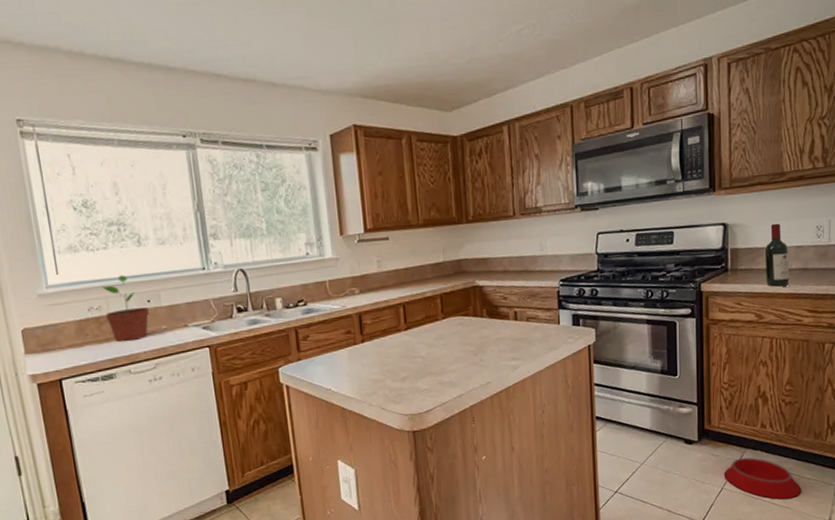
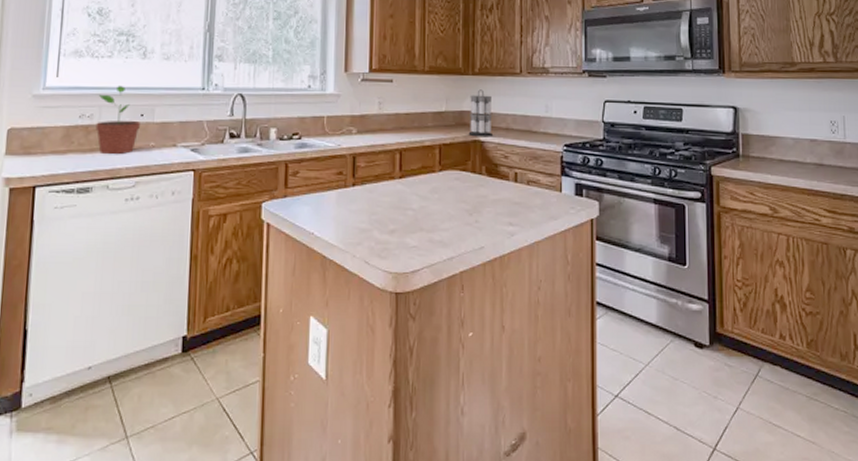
spice rack: none [466,236,491,283] -> present [468,89,493,137]
pet bowl: present [724,457,802,500] -> none [739,372,829,432]
wine bottle: present [764,223,789,288] -> none [777,113,804,181]

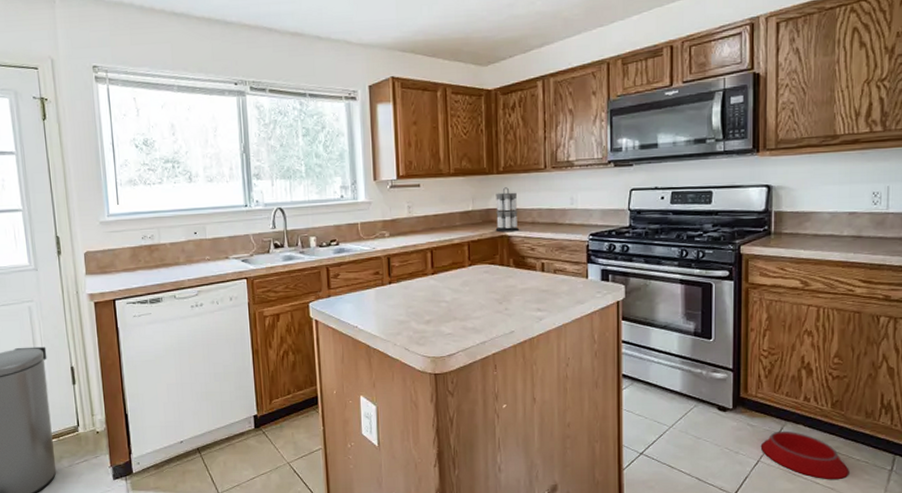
potted plant: present [95,86,140,155] -> none [156,208,195,270]
pet bowl: none [739,372,829,432] -> present [760,430,849,480]

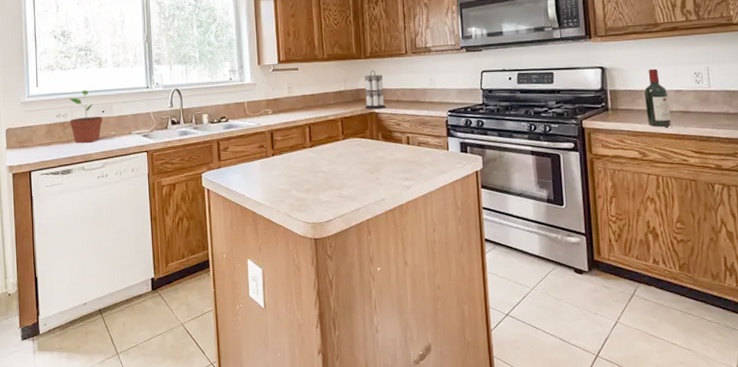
potted plant: none [156,208,195,270] -> present [69,90,103,144]
pet bowl: present [760,430,849,480] -> none [617,292,703,341]
wine bottle: none [812,187,840,255] -> present [643,68,671,128]

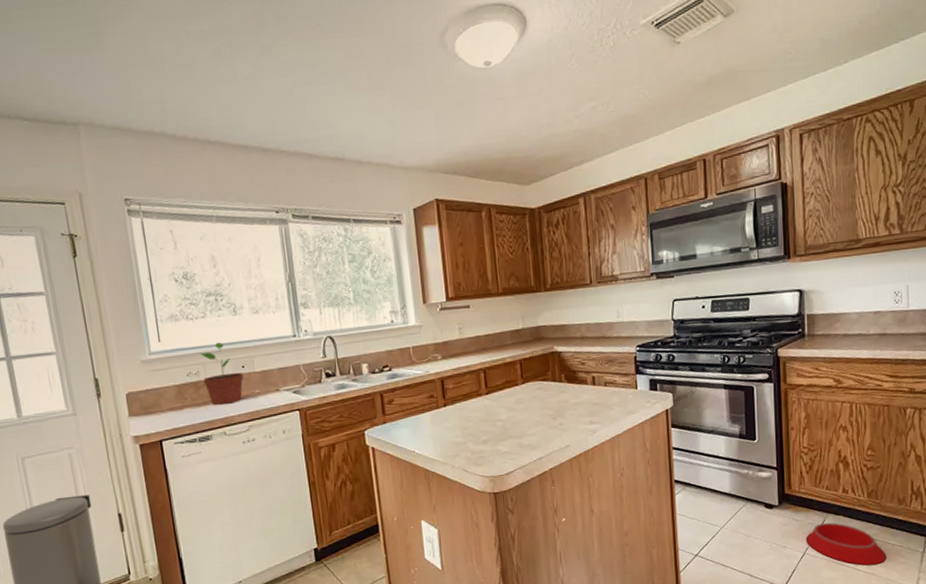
spice rack: present [364,70,385,110] -> none [544,304,569,349]
pet bowl: none [617,292,703,341] -> present [805,522,887,566]
wine bottle: present [643,68,671,128] -> none [841,289,867,353]

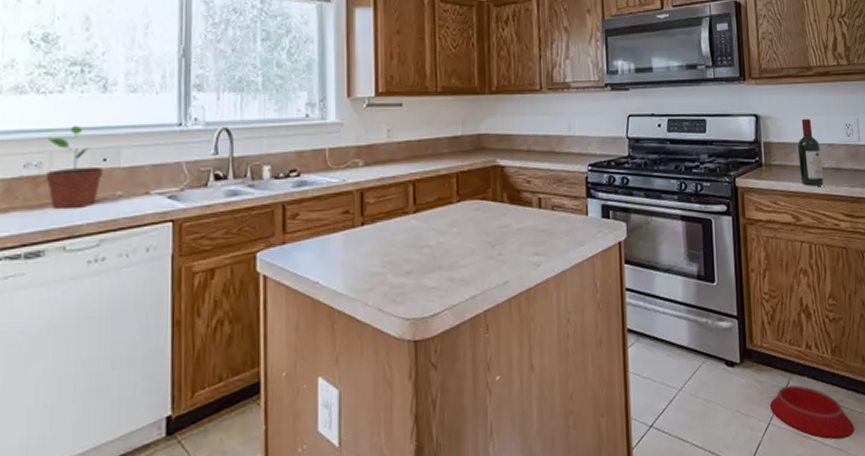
wine bottle: none [841,289,867,353] -> present [797,118,823,187]

